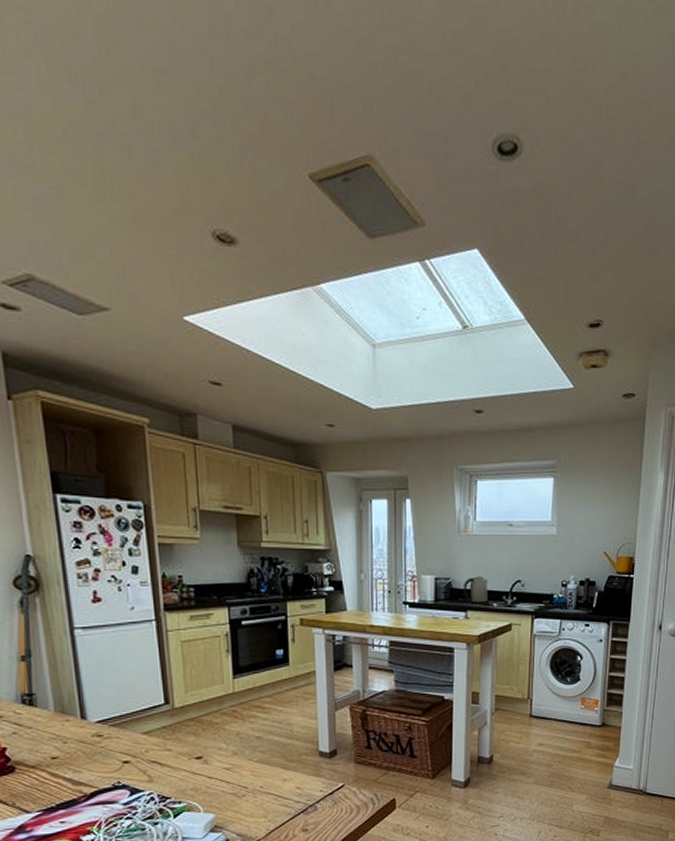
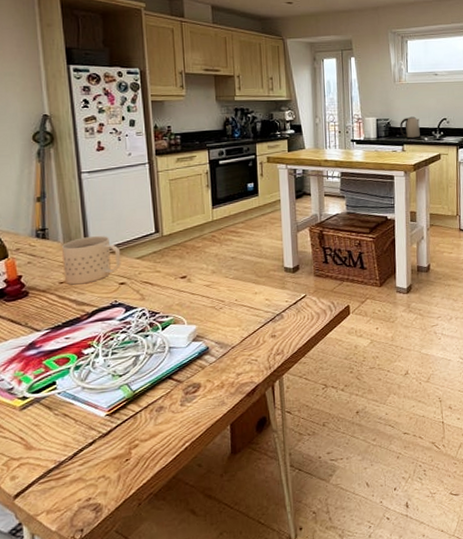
mug: none [52,705,125,761] -> present [61,236,122,285]

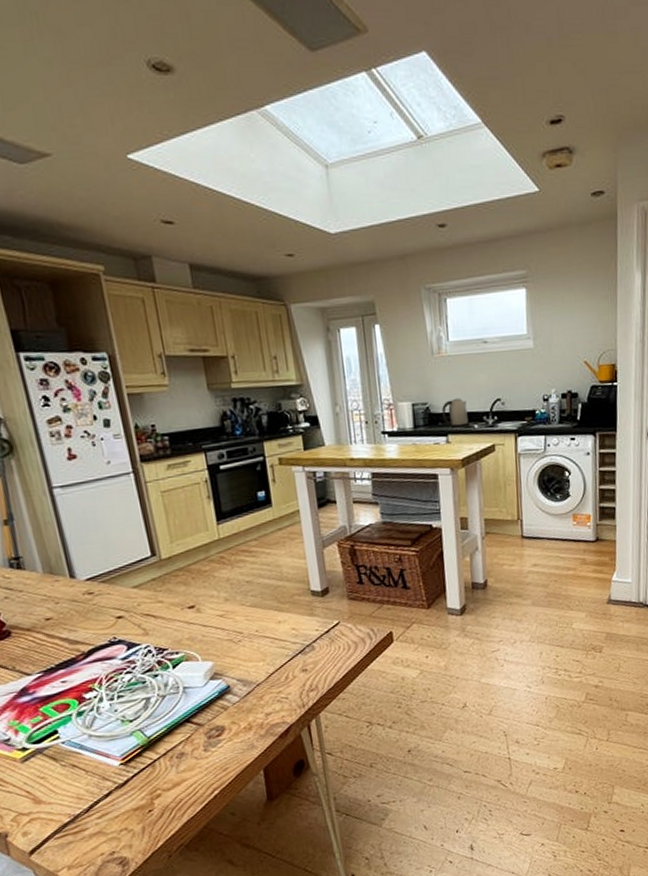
mug: present [61,236,122,285] -> none [41,562,116,622]

